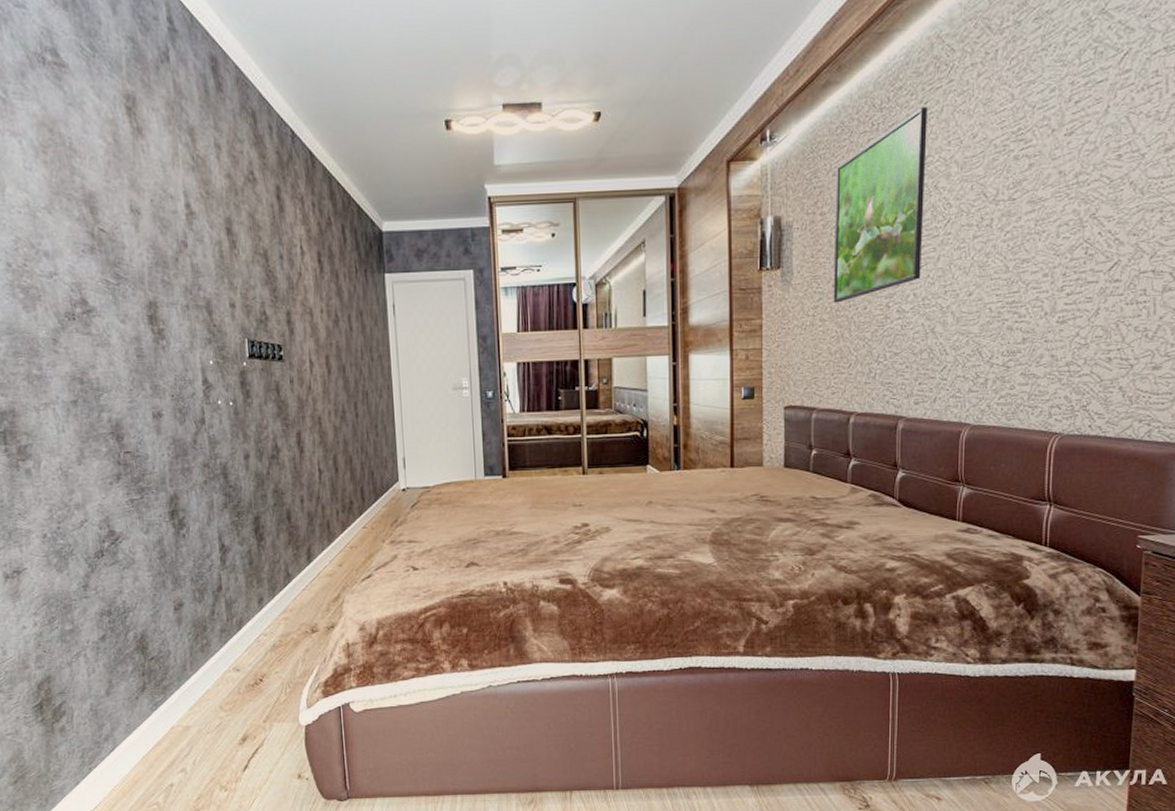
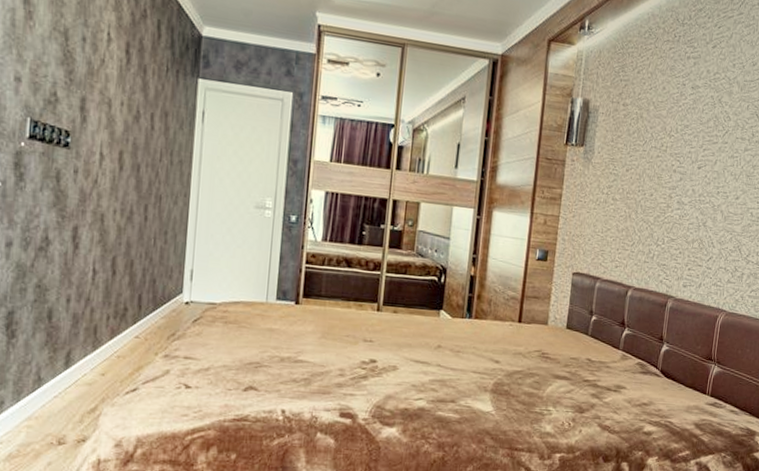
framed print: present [833,106,928,303] -> none [625,29,720,187]

